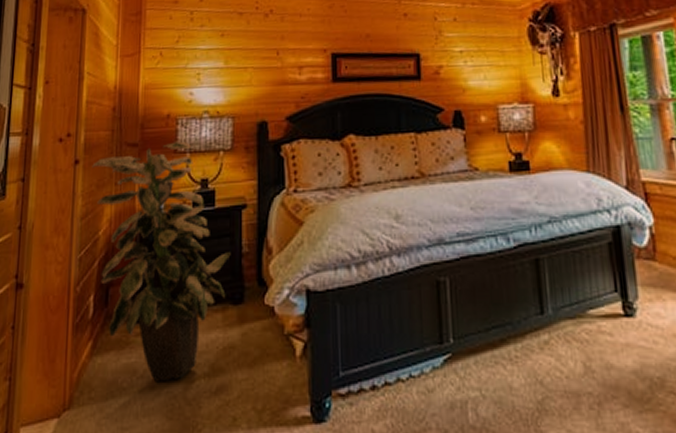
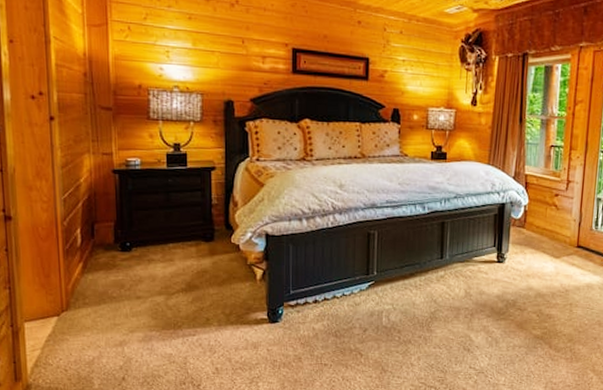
indoor plant: present [92,141,231,382] -> none [67,109,202,294]

